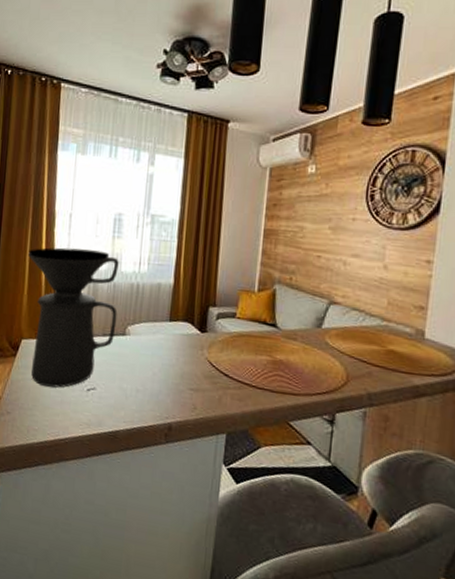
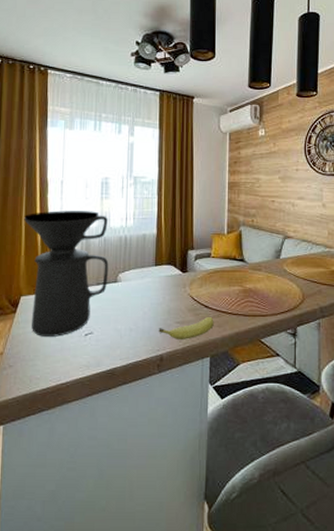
fruit: none [169,386,234,410] -> present [158,316,214,340]

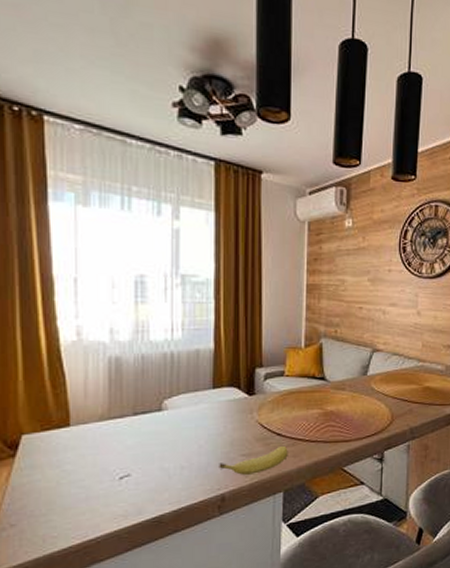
coffee maker: present [24,210,109,337] -> none [19,319,150,485]

